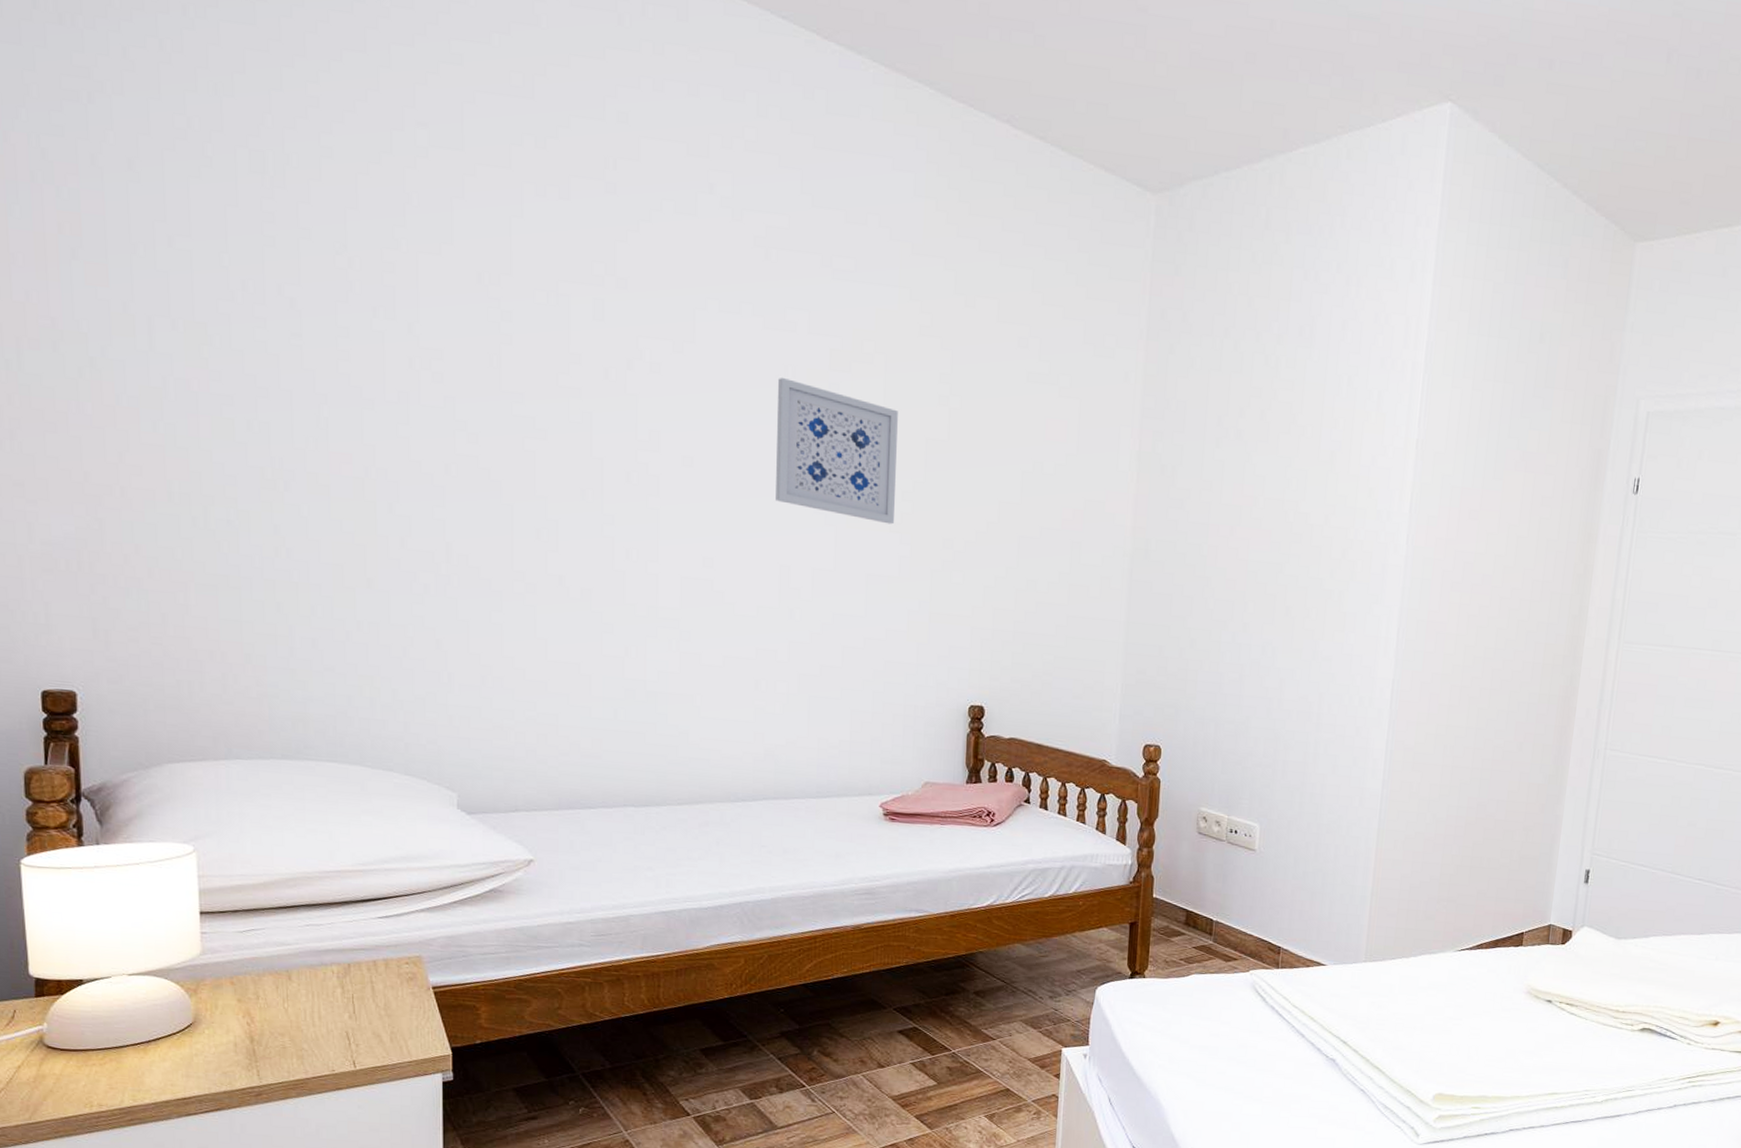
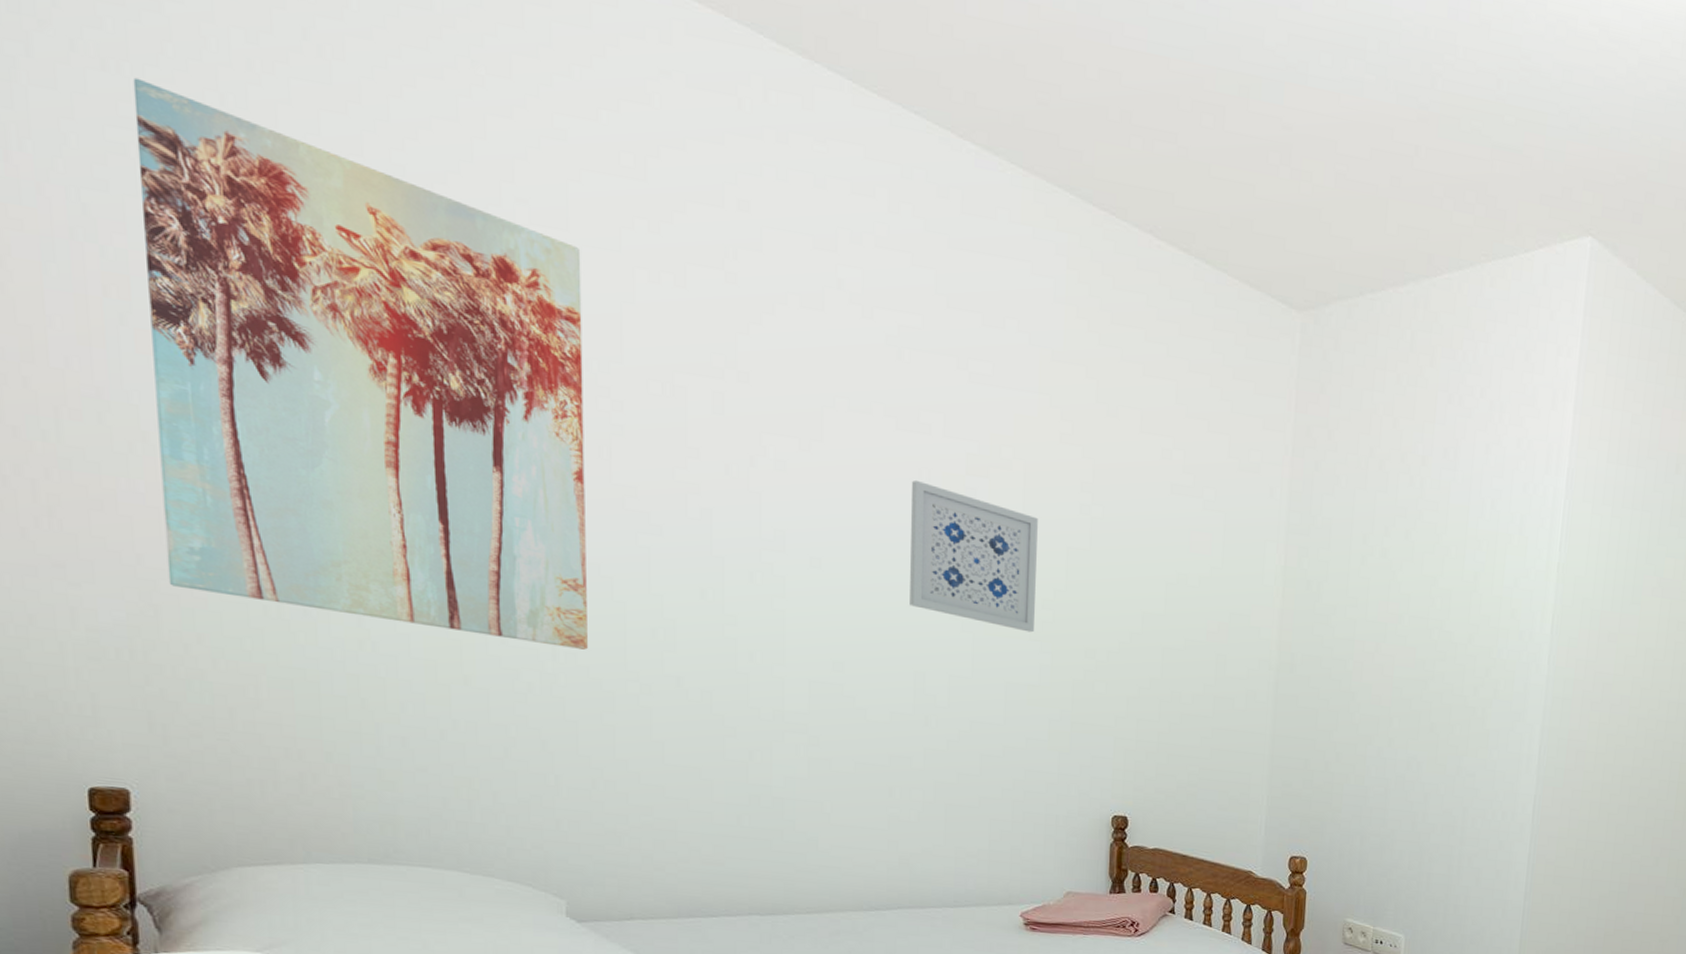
wall art: none [85,29,478,552] -> present [133,77,588,650]

